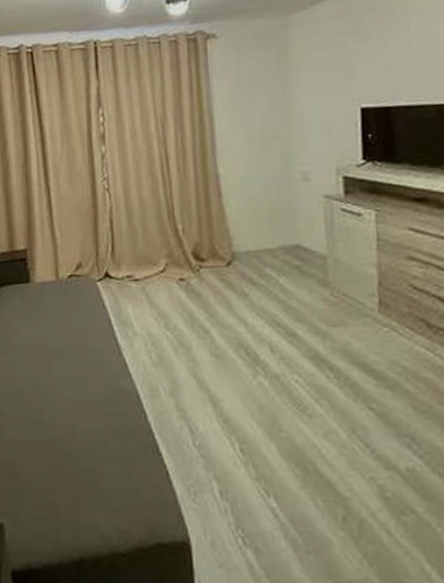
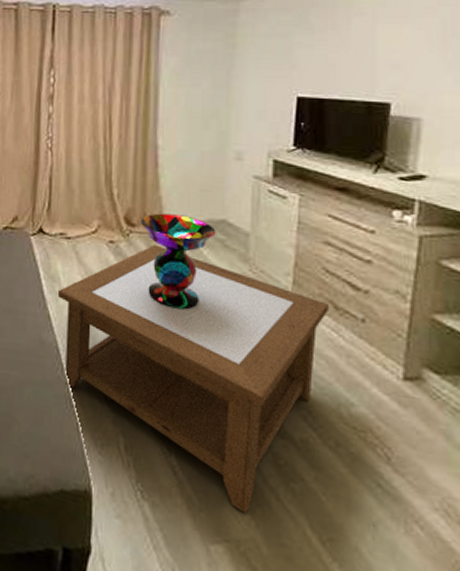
coffee table: none [131,278,421,552] -> present [57,244,329,513]
decorative bowl: none [210,244,291,343] -> present [141,213,216,310]

